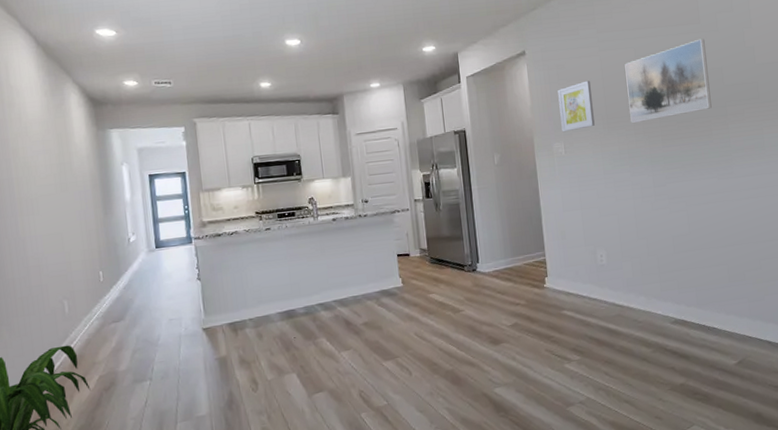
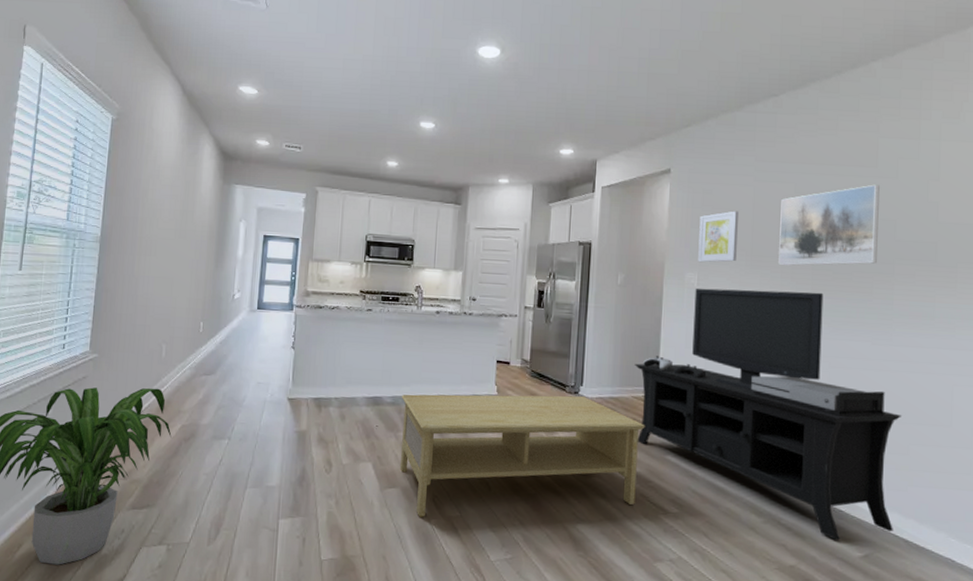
coffee table: none [313,272,542,414] -> present [399,394,645,517]
media console: none [521,141,759,354] -> present [634,288,901,540]

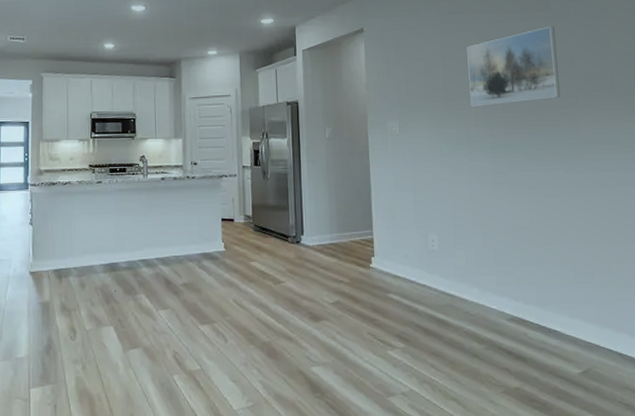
coffee table: present [399,394,645,517] -> none [136,245,365,374]
media console: present [634,288,901,540] -> none [349,129,608,360]
wall art: present [698,211,738,263] -> none [395,61,432,111]

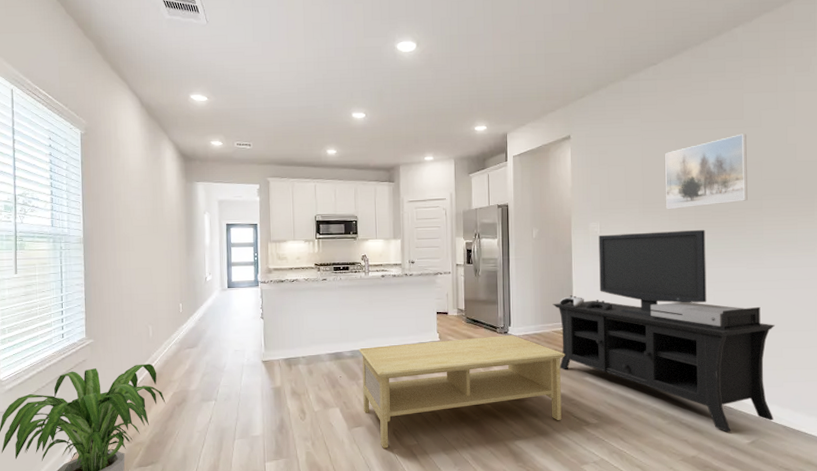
coffee table: none [136,245,365,374] -> present [359,335,565,448]
media console: none [349,129,608,360] -> present [552,229,775,432]

